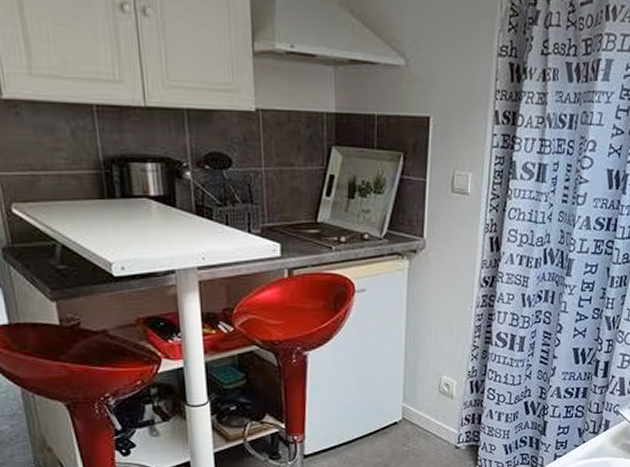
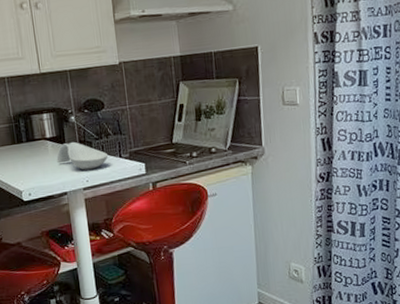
spoon rest: none [163,205,234,244] -> present [56,141,109,170]

